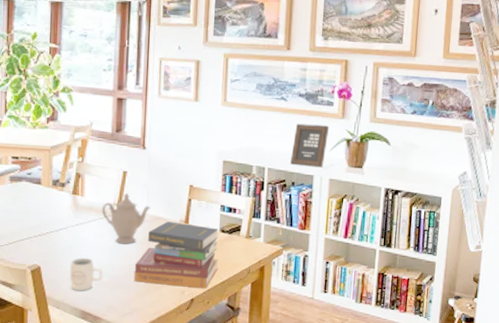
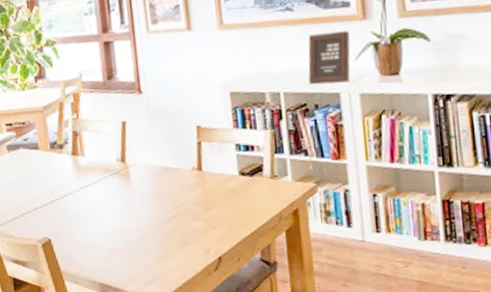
mug: present [69,257,103,291] -> none [80,223,118,262]
teapot: present [101,192,151,244] -> none [105,144,158,204]
books: present [134,221,219,289] -> none [149,170,244,245]

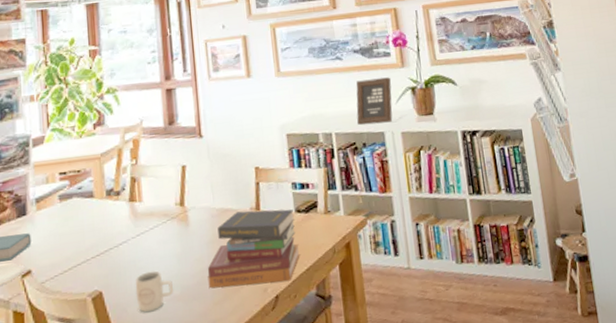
mug: none [80,223,118,262] -> present [135,270,174,313]
books: none [149,170,244,245] -> present [207,209,300,289]

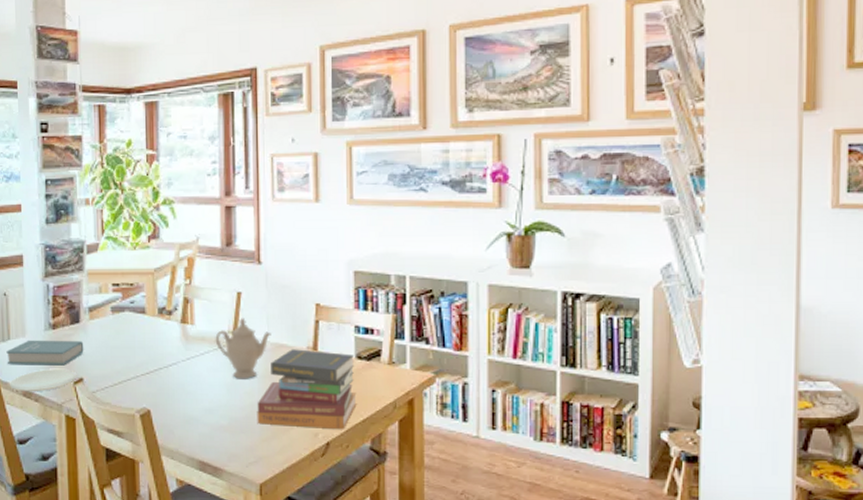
mug: present [135,270,174,313] -> none [183,397,222,438]
teapot: none [163,188,217,248] -> present [215,317,271,379]
picture frame: present [356,77,393,126] -> none [437,218,484,271]

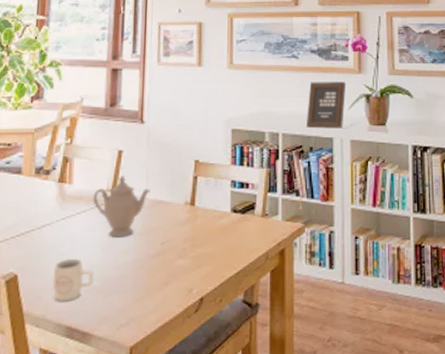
mug: none [183,397,222,438] -> present [52,258,94,302]
books: present [257,349,357,430] -> none [131,205,231,284]
picture frame: none [437,218,484,271] -> present [307,82,347,129]

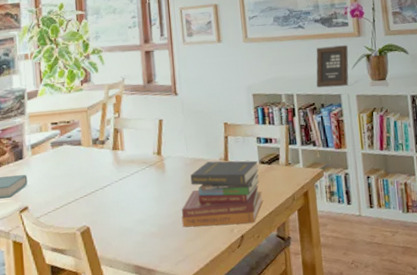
mug: present [52,258,94,302] -> none [118,210,152,246]
teapot: present [93,175,150,238] -> none [142,139,190,192]
books: none [131,205,231,284] -> present [181,160,263,228]

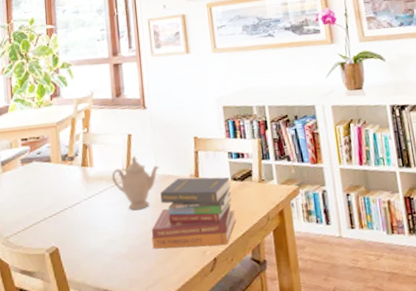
teapot: none [142,139,190,192] -> present [111,155,159,211]
picture frame: present [316,45,349,88] -> none [287,53,323,99]

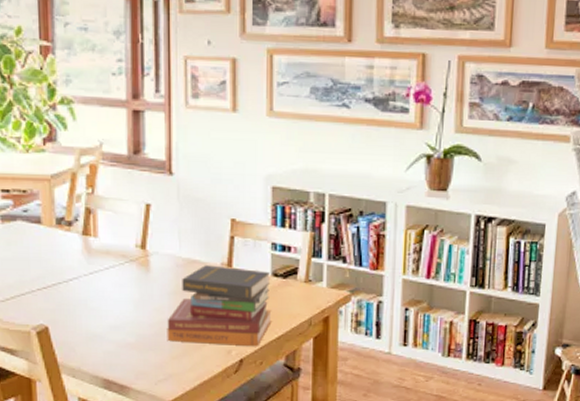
teapot: present [111,155,159,211] -> none [121,230,183,296]

